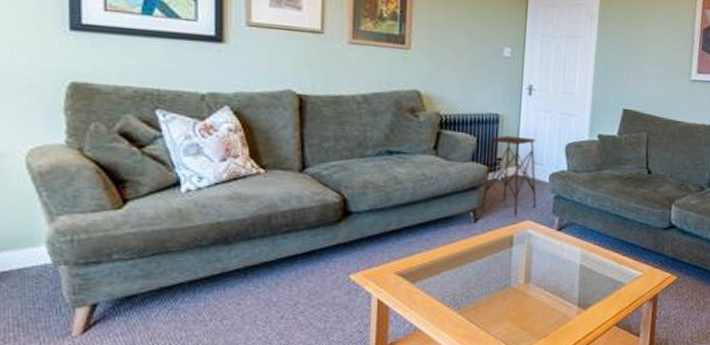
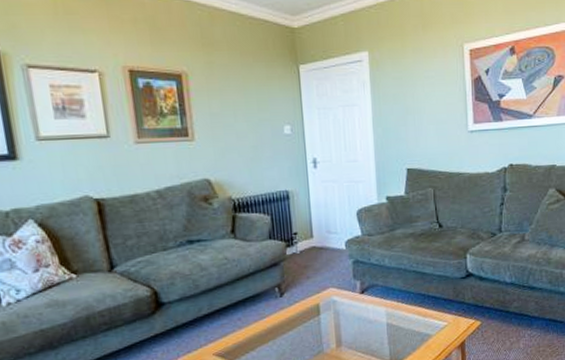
side table: present [481,135,537,216] -> none [283,209,337,286]

